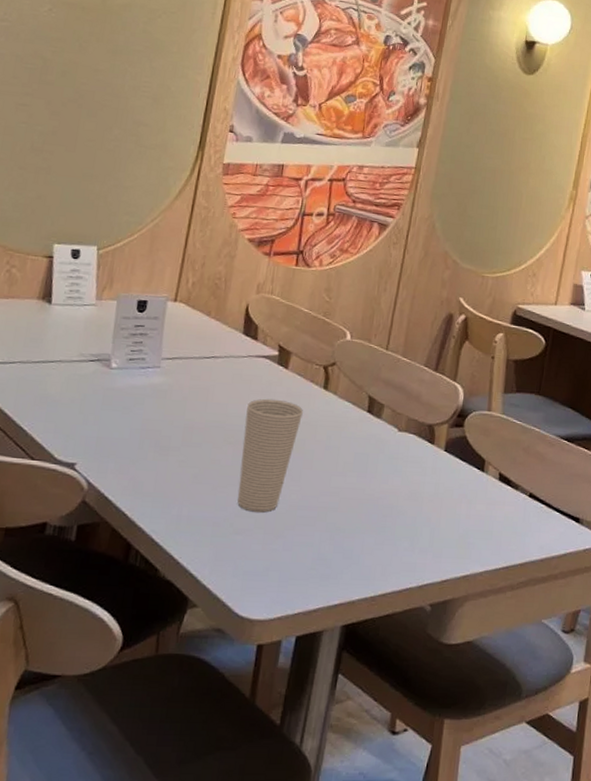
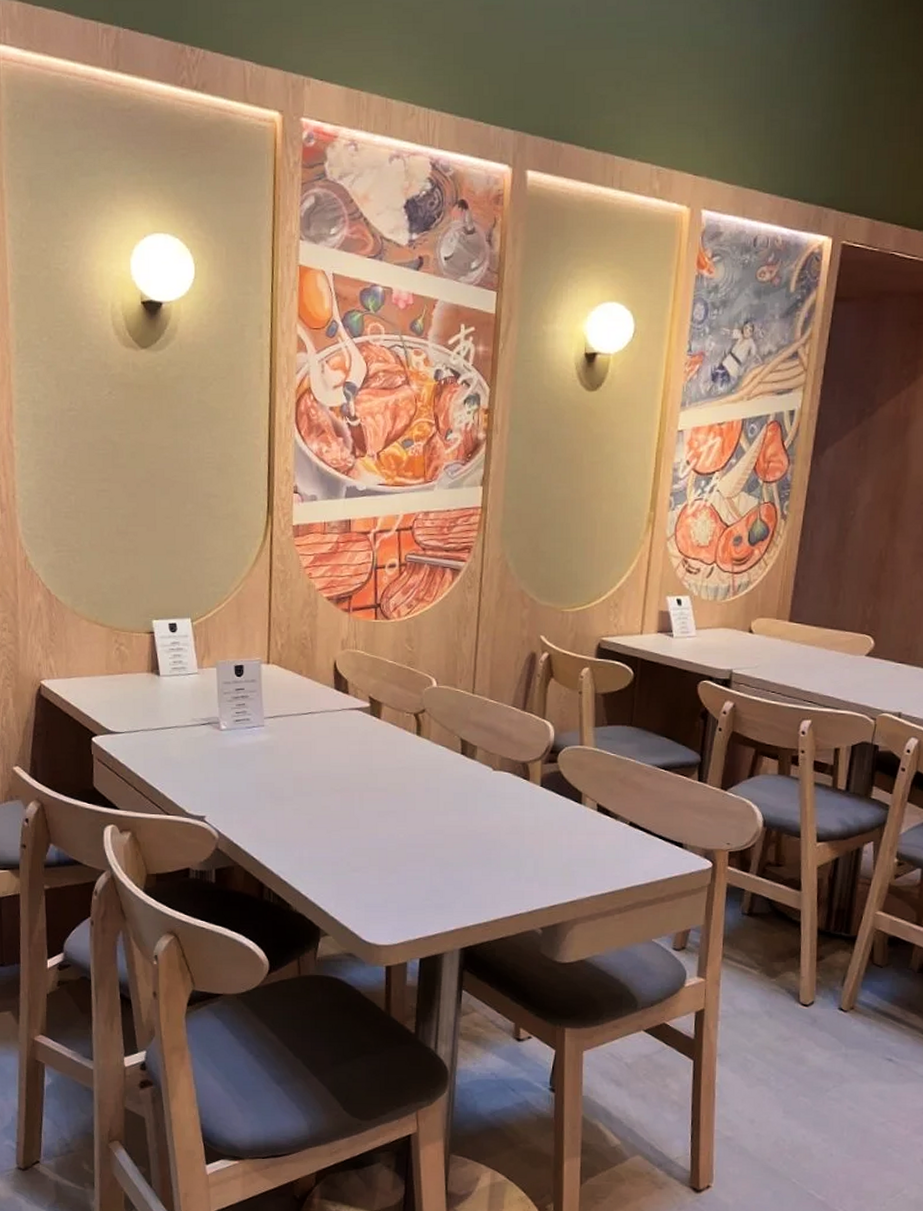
cup: present [237,398,303,513] -> none [348,748,400,851]

